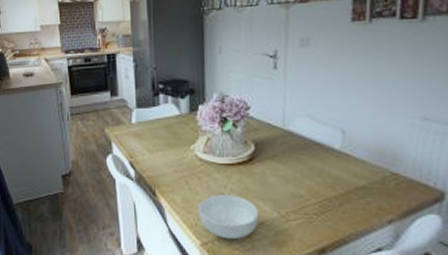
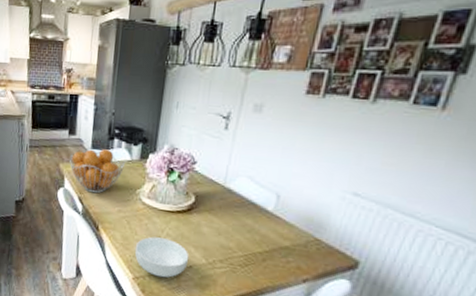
fruit basket: none [115,107,175,156] -> present [70,149,126,194]

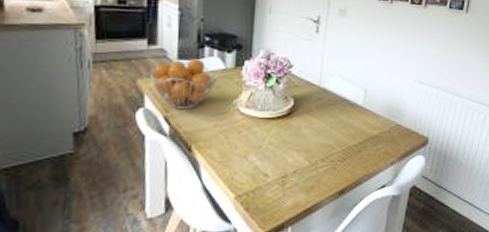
cereal bowl: present [134,236,189,278] -> none [235,147,293,190]

